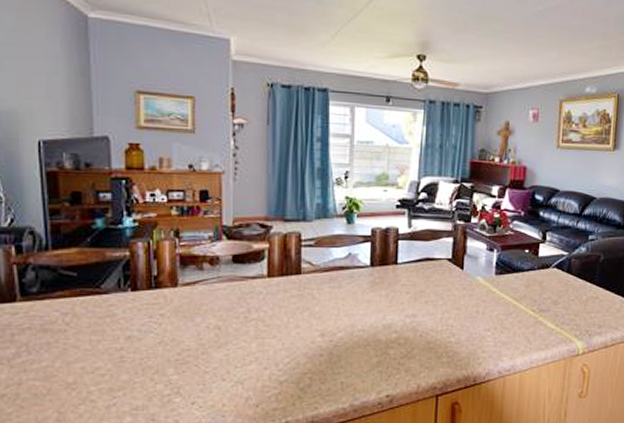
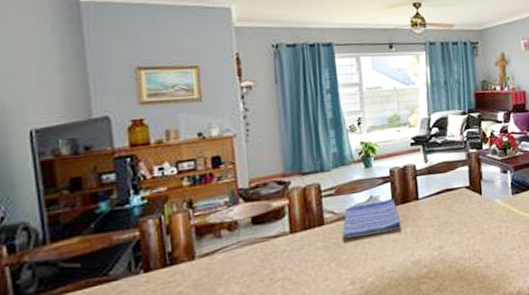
dish towel: none [317,258,377,292] -> present [342,198,401,239]

